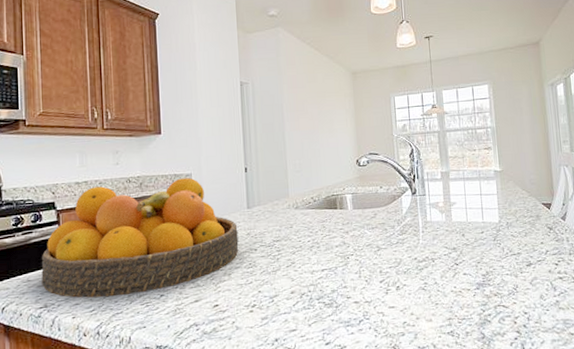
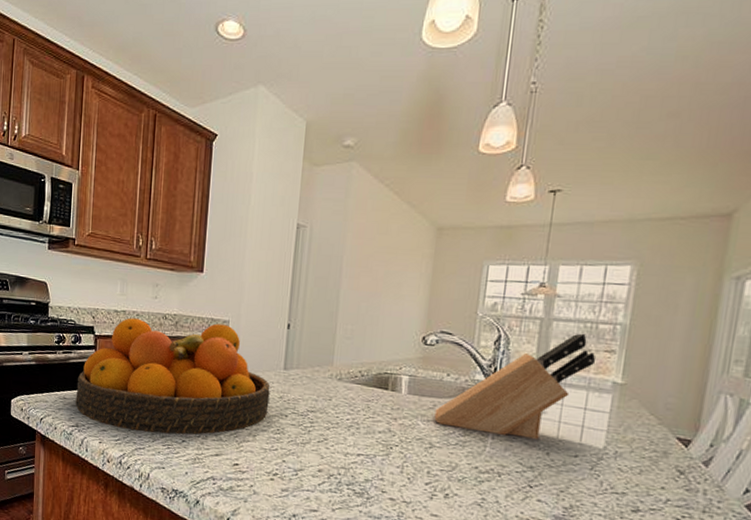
knife block: none [376,138,480,230] -> present [434,333,595,439]

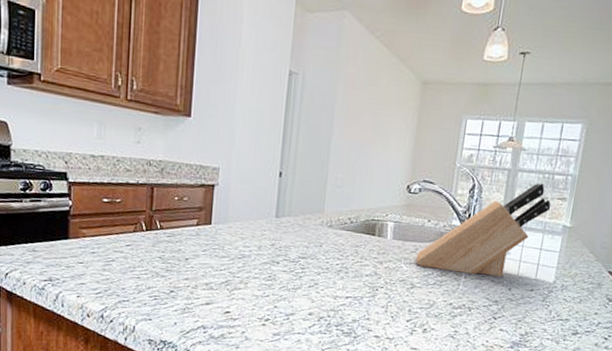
fruit bowl: present [75,318,271,435] -> none [48,163,262,285]

